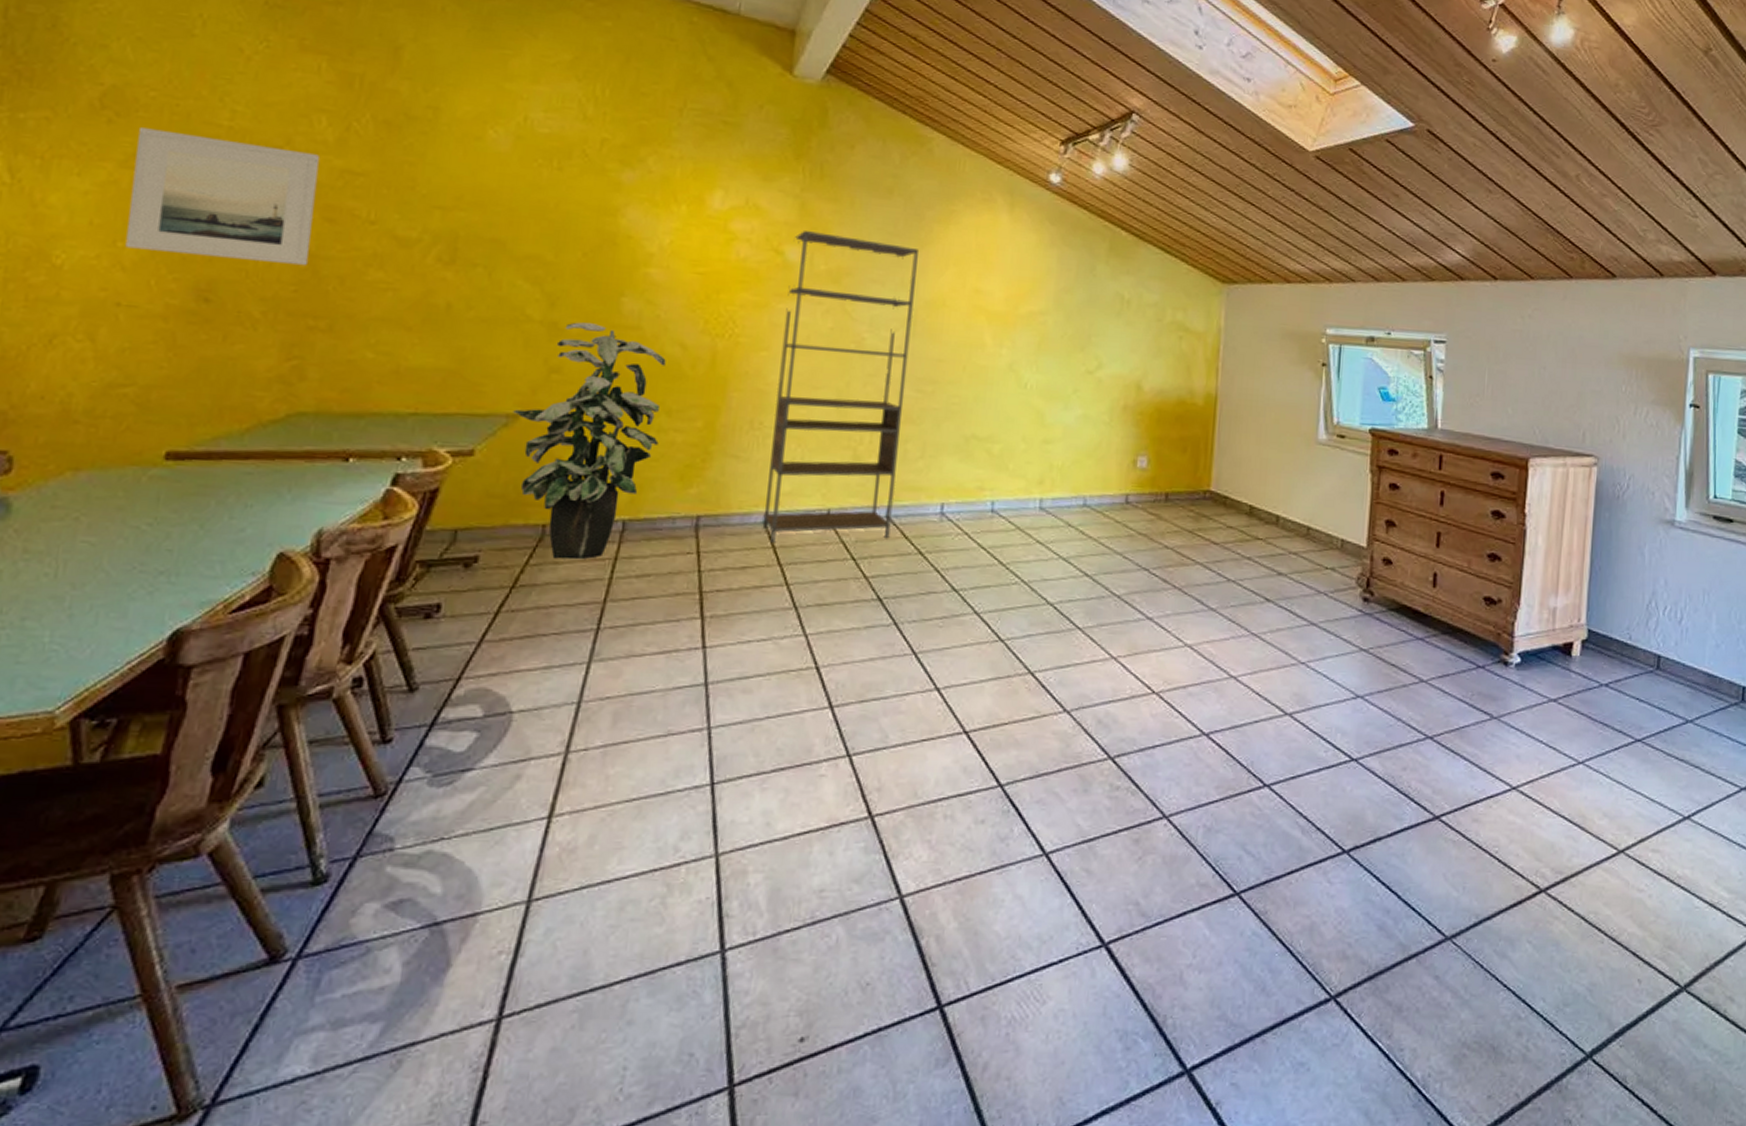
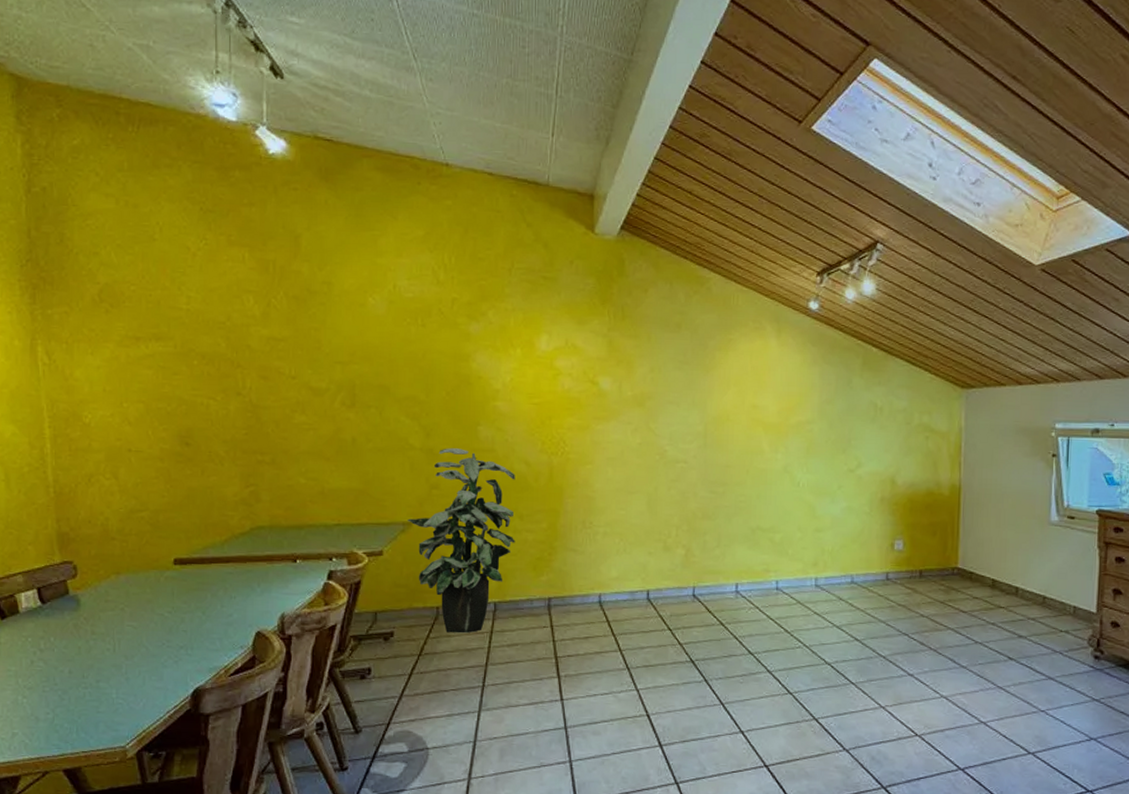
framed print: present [125,127,319,265] -> none [128,315,253,413]
shelving unit: present [762,231,918,544] -> none [598,364,705,619]

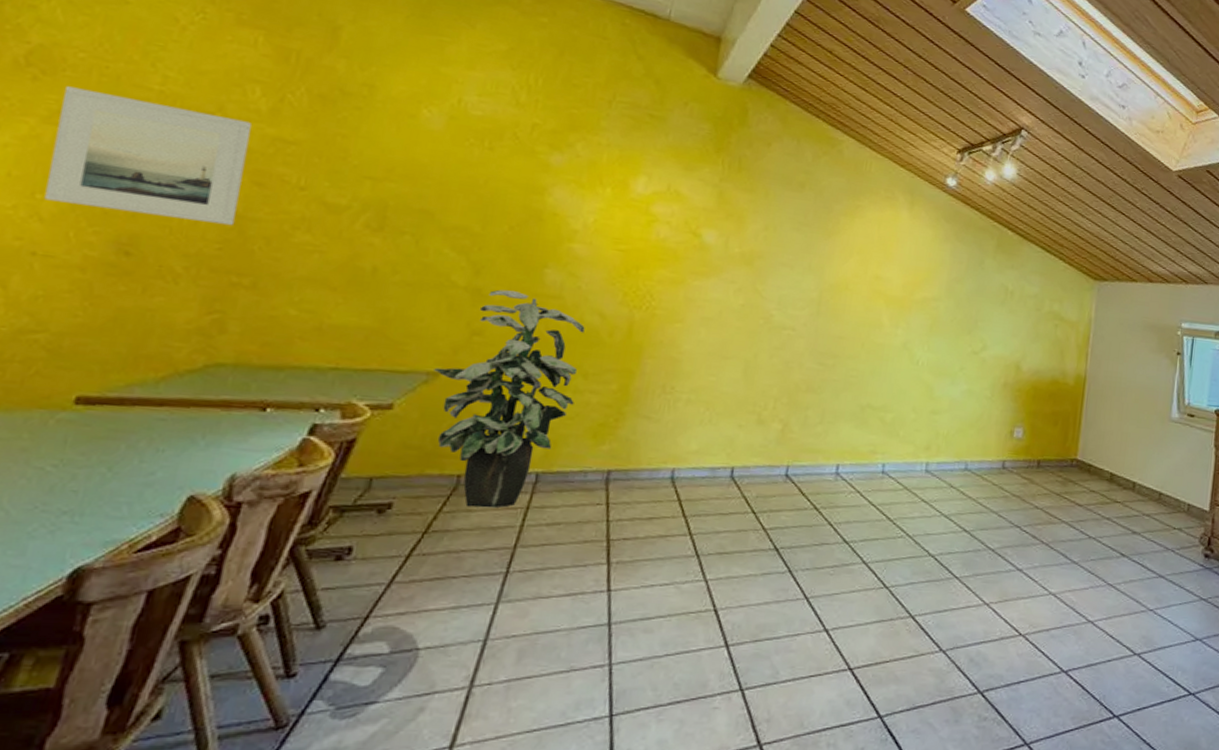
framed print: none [128,315,253,413] -> present [44,86,251,225]

